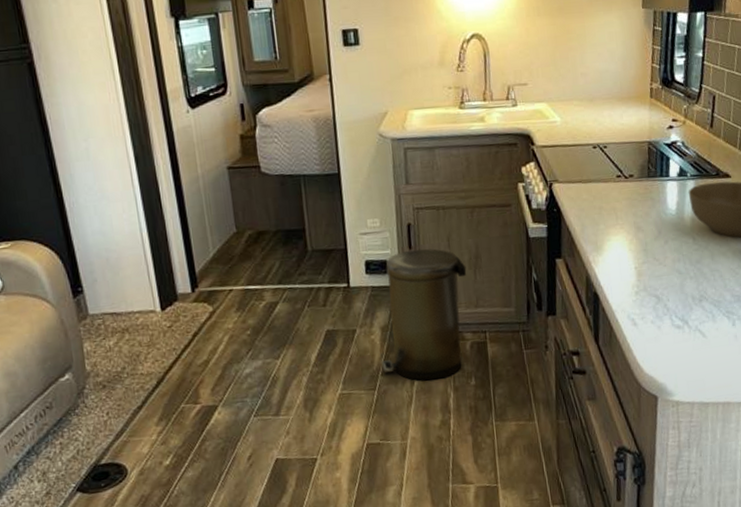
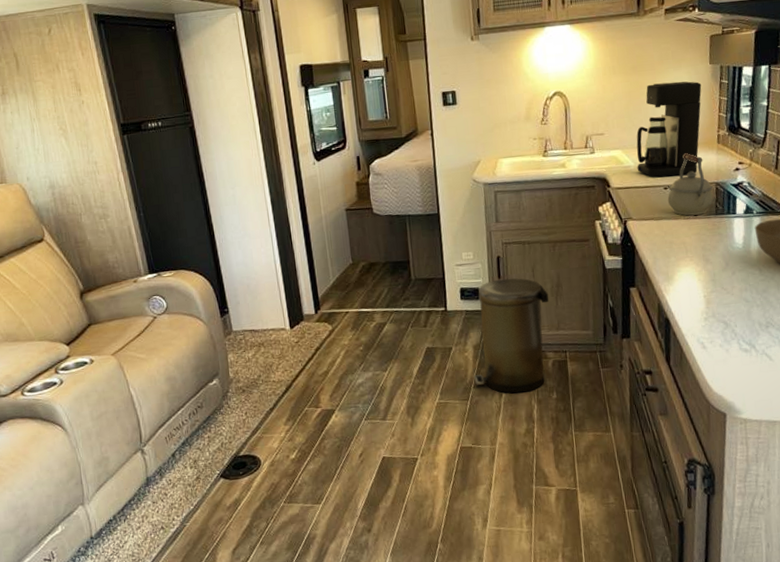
coffee maker: none [563,26,634,134] -> present [636,81,702,177]
kettle: none [596,108,646,179] -> present [667,153,714,216]

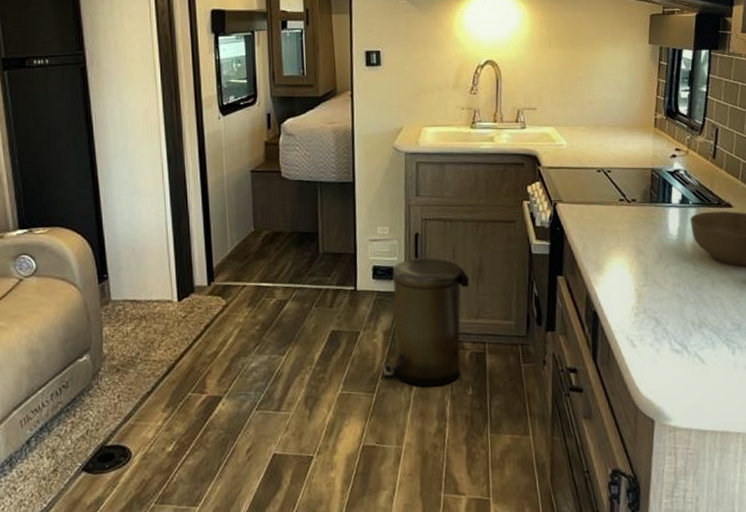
coffee maker: present [636,81,702,177] -> none [569,59,640,158]
kettle: present [667,153,714,216] -> none [600,135,649,202]

